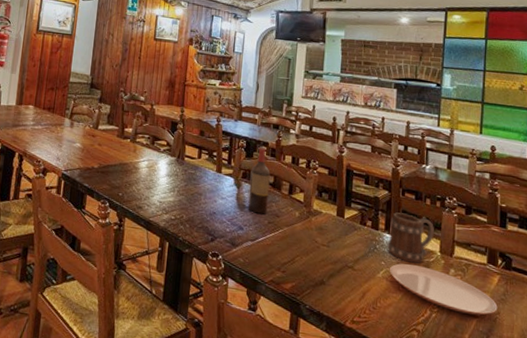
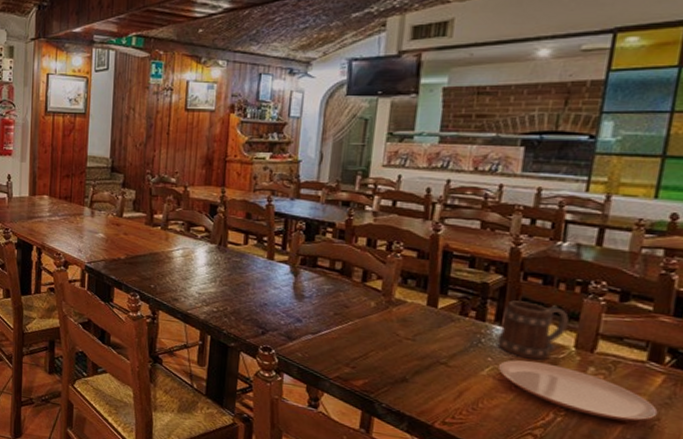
wine bottle: present [248,146,270,214] -> none [308,228,338,305]

